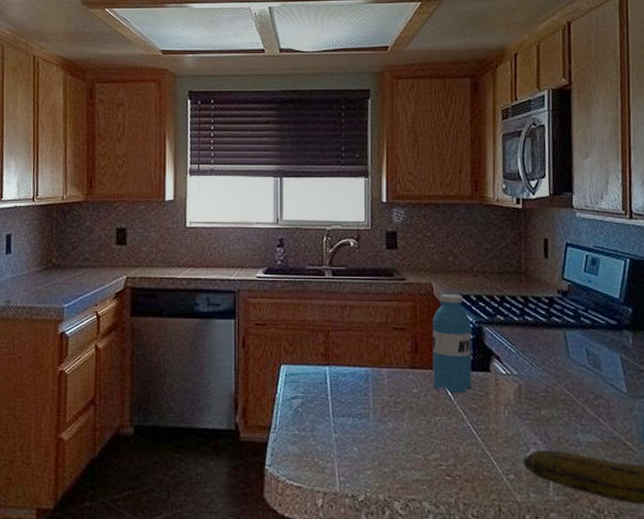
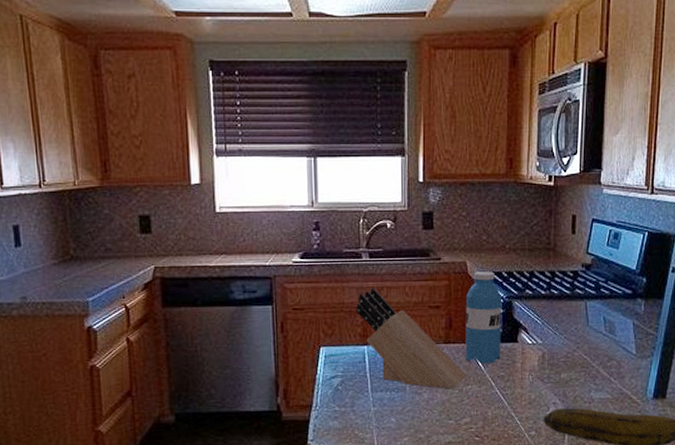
knife block: none [318,306,435,419] -> present [356,288,467,389]

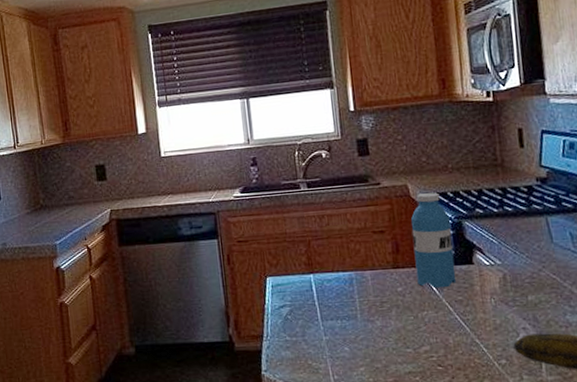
knife block: present [356,288,467,389] -> none [299,216,421,316]

